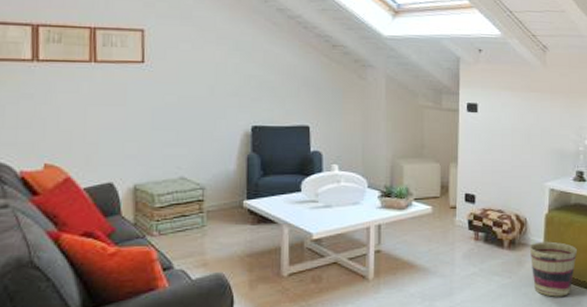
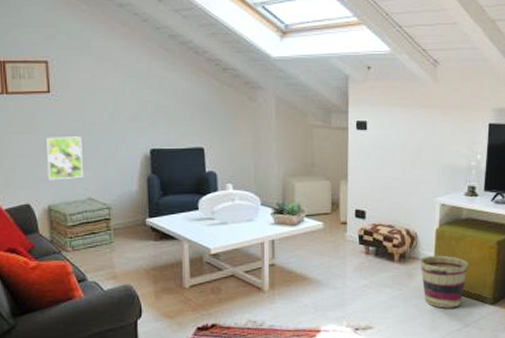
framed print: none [135,110,177,157] -> present [45,136,83,181]

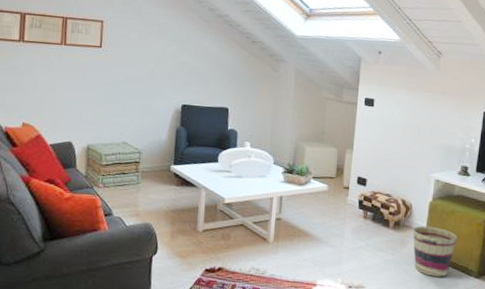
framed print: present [45,136,83,181] -> none [90,85,124,124]

